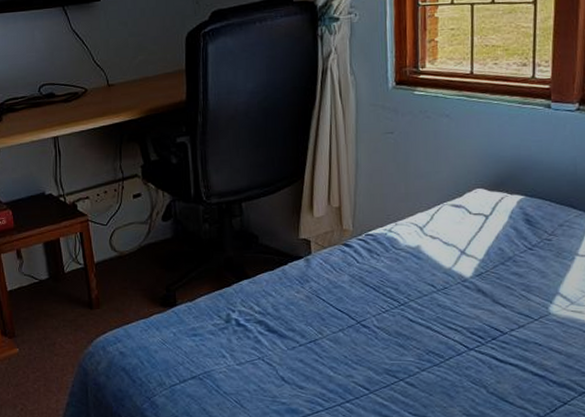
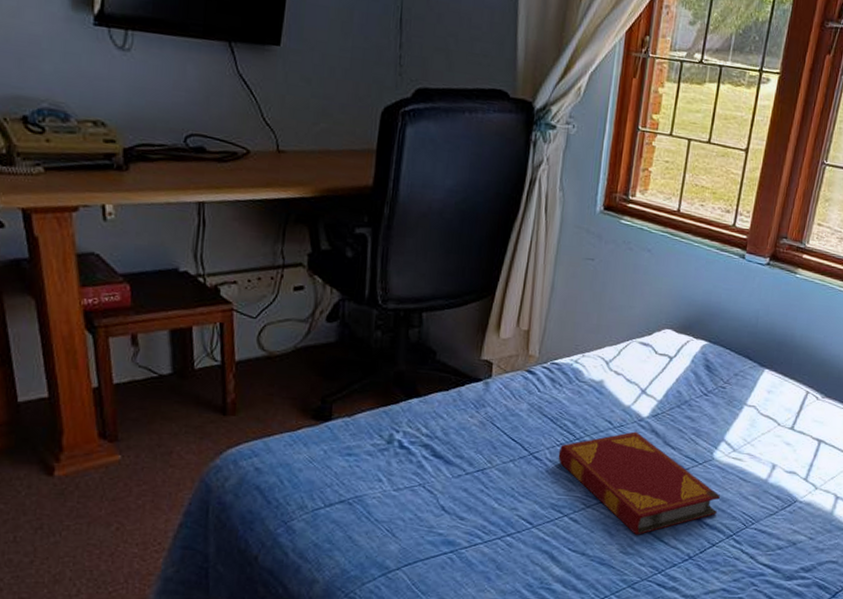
hardback book: none [385,292,565,396] -> present [558,431,721,535]

